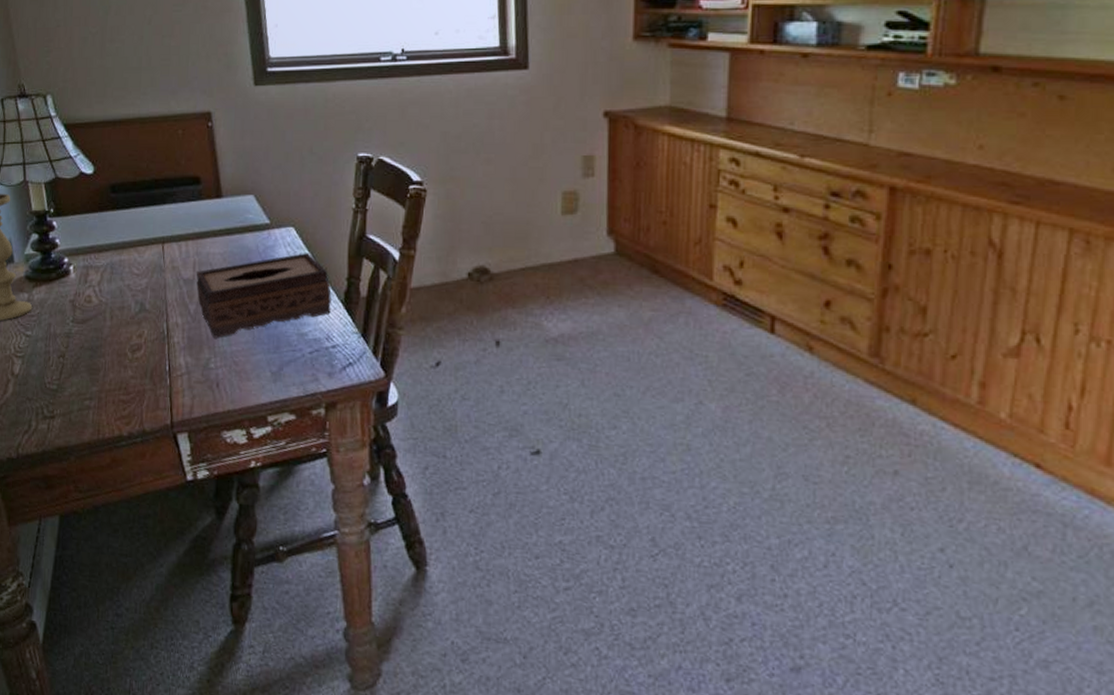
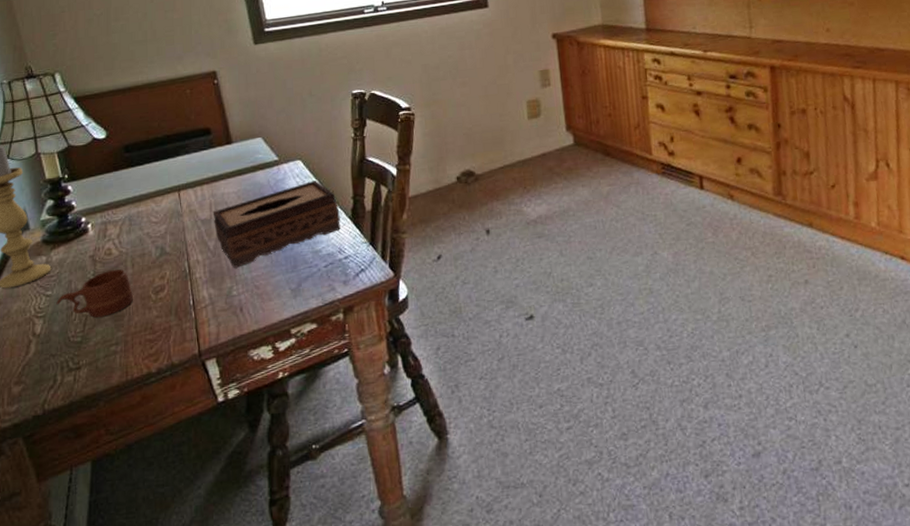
mug: none [35,319,110,368] -> present [56,269,133,318]

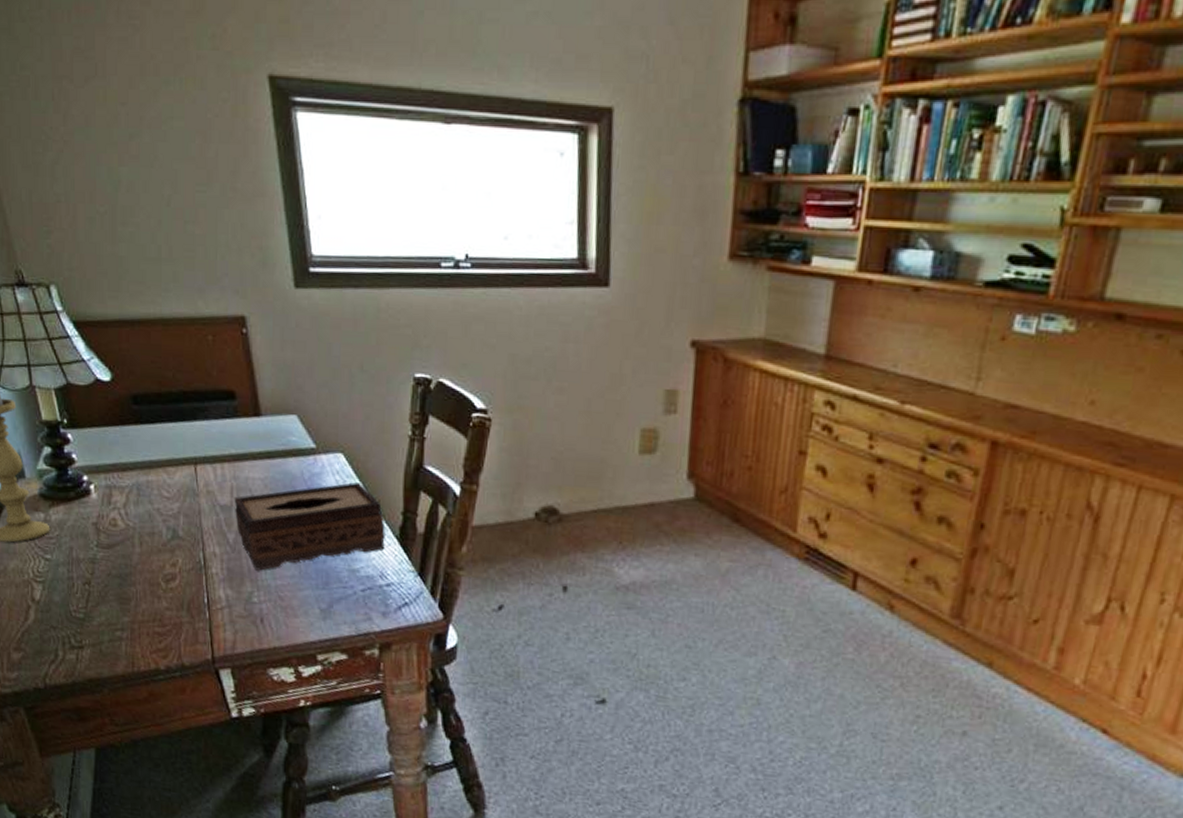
mug: present [56,269,133,318] -> none [56,544,140,597]

